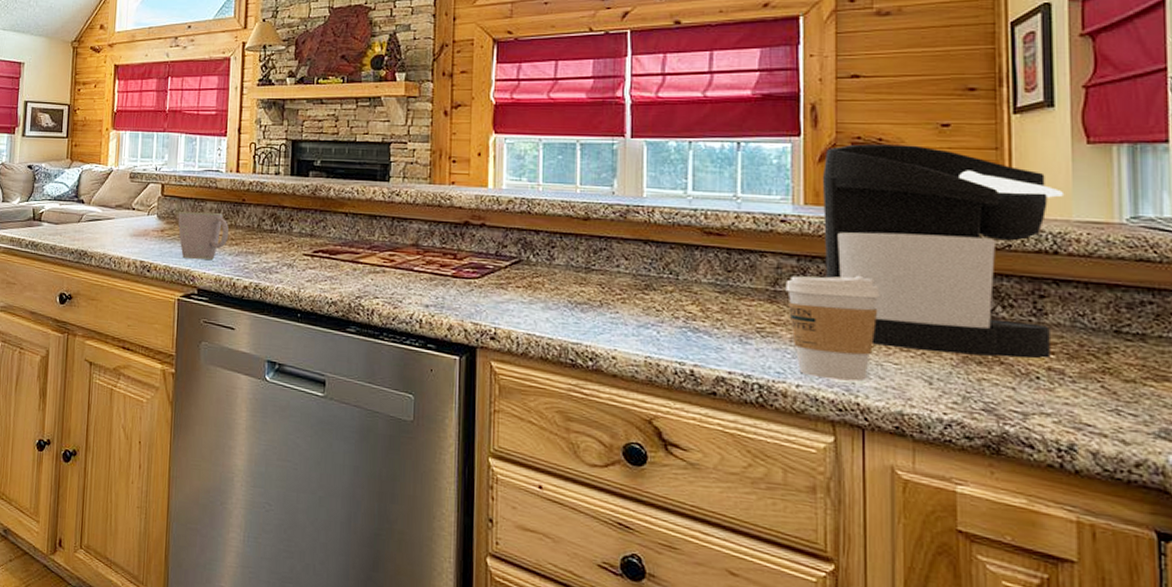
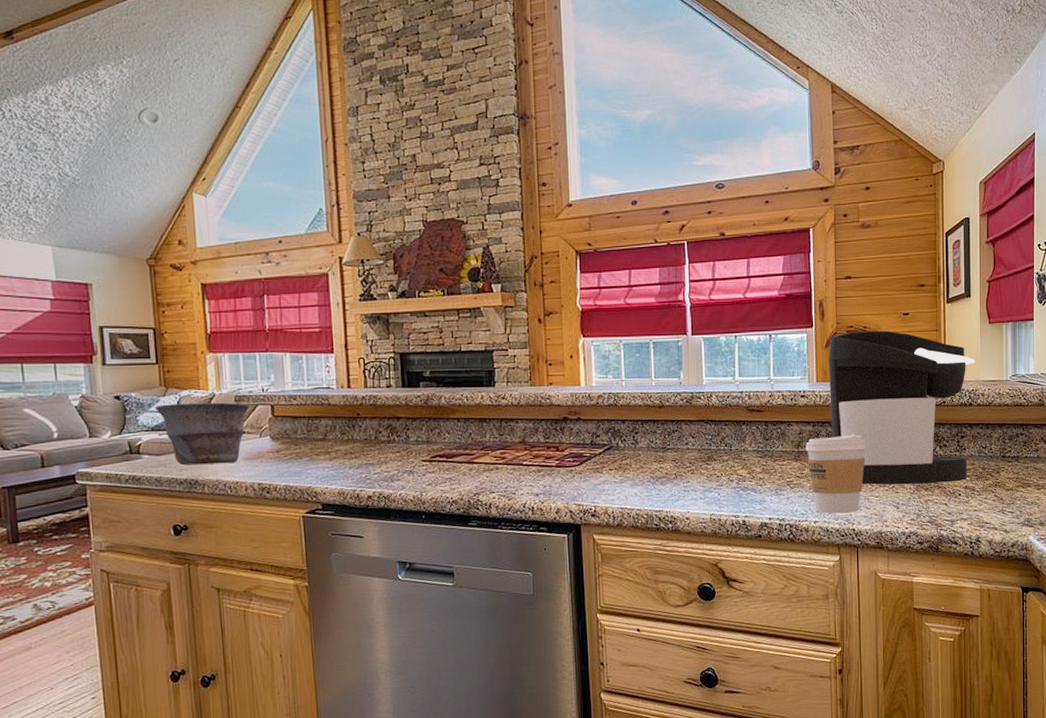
bowl: none [60,176,142,239] -> present [155,402,249,466]
mug: present [178,211,229,260] -> none [292,428,348,477]

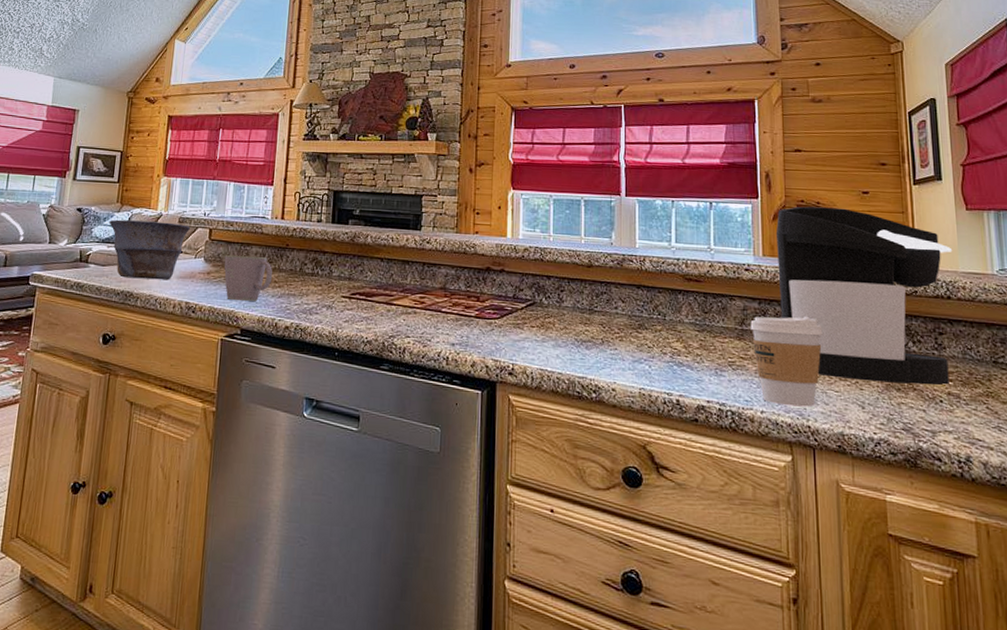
mug: none [292,428,348,477] -> present [224,255,273,301]

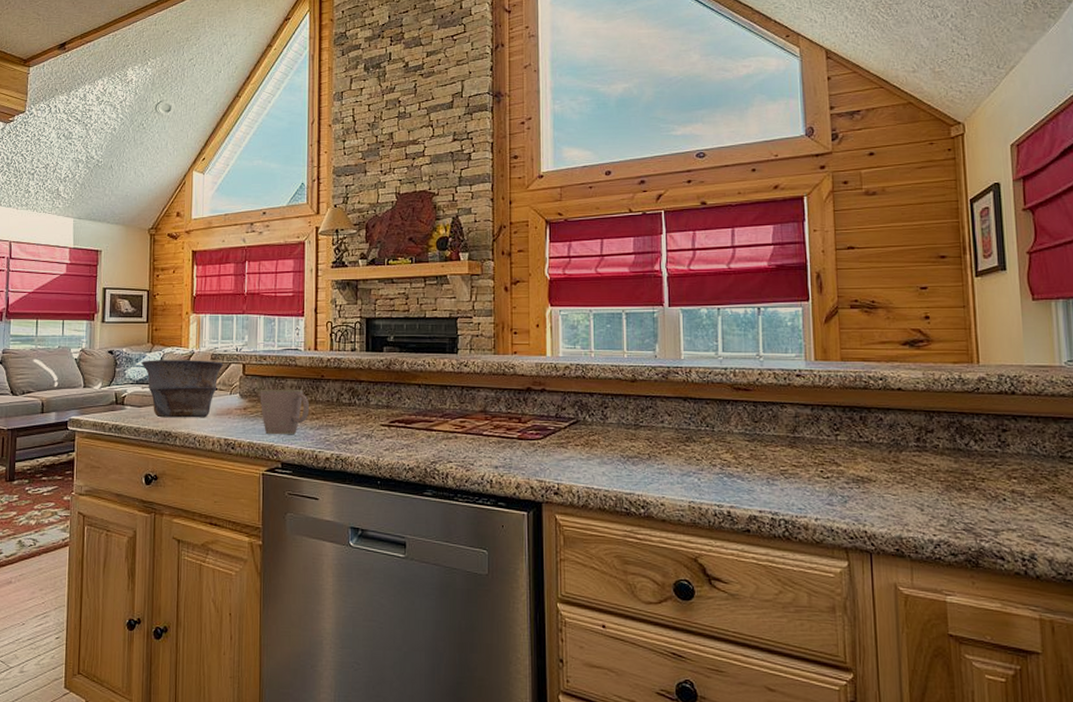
coffee cup: present [750,316,823,407] -> none [802,421,879,512]
coffee maker: present [775,206,953,386] -> none [828,306,1018,484]

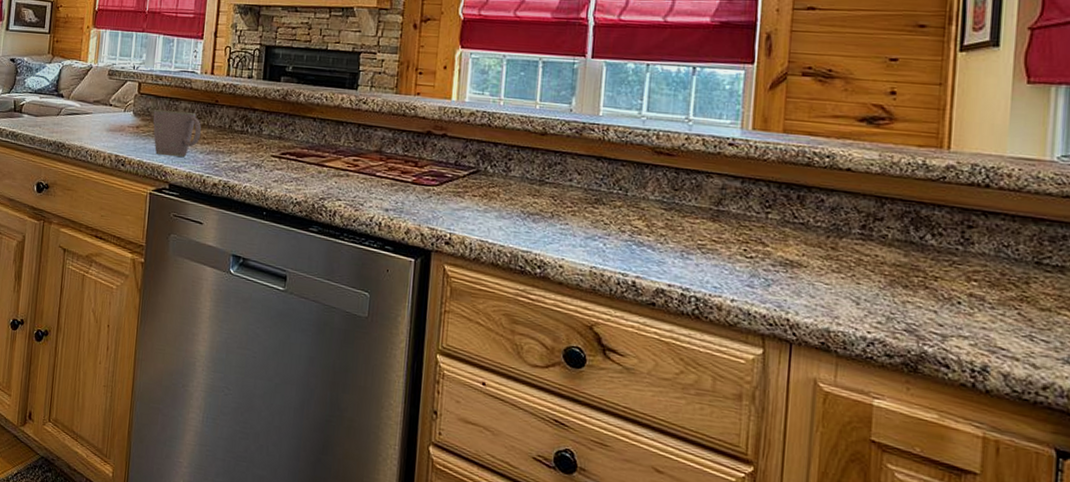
bowl: present [142,360,223,418] -> none [41,71,119,133]

